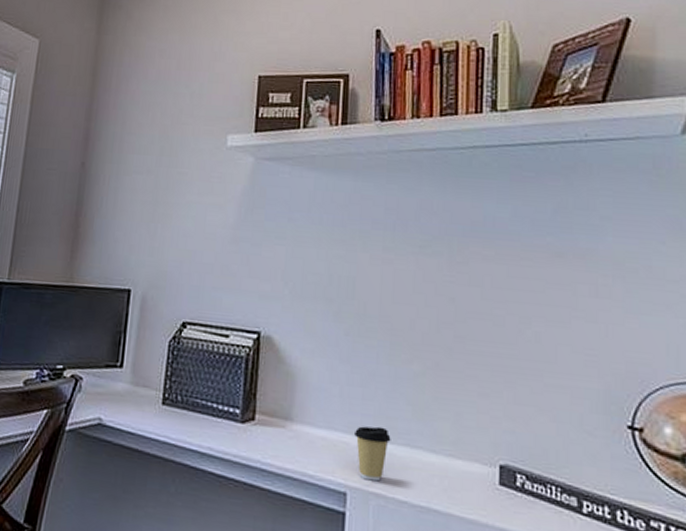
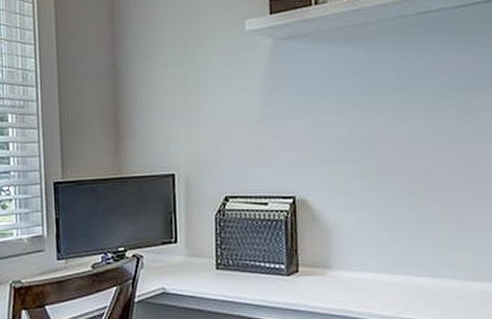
coffee cup: present [355,426,391,482] -> none [386,263,418,309]

